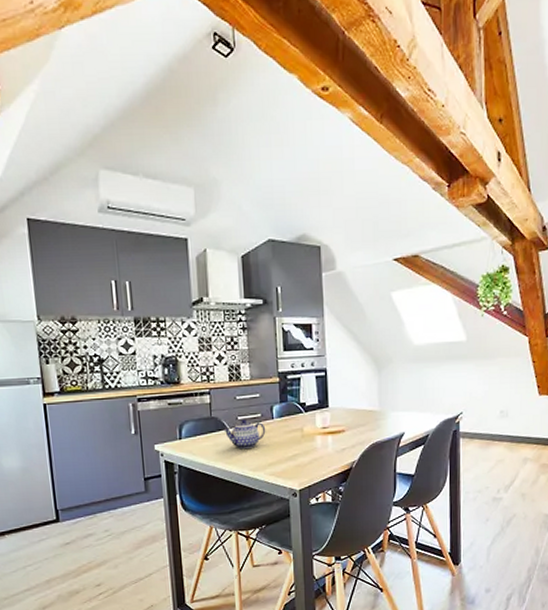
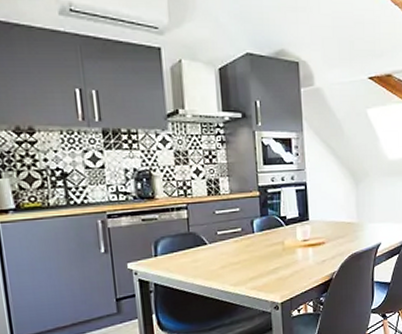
teapot: present [222,419,266,450] -> none [201,234,247,265]

